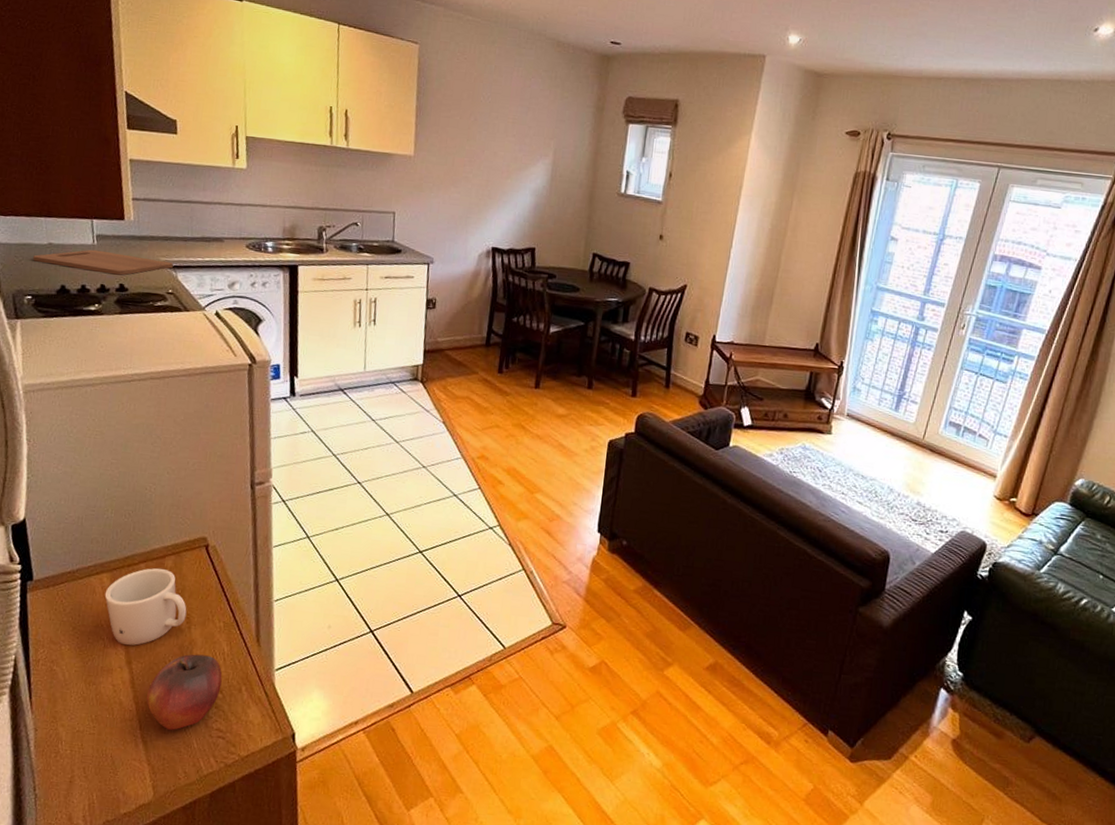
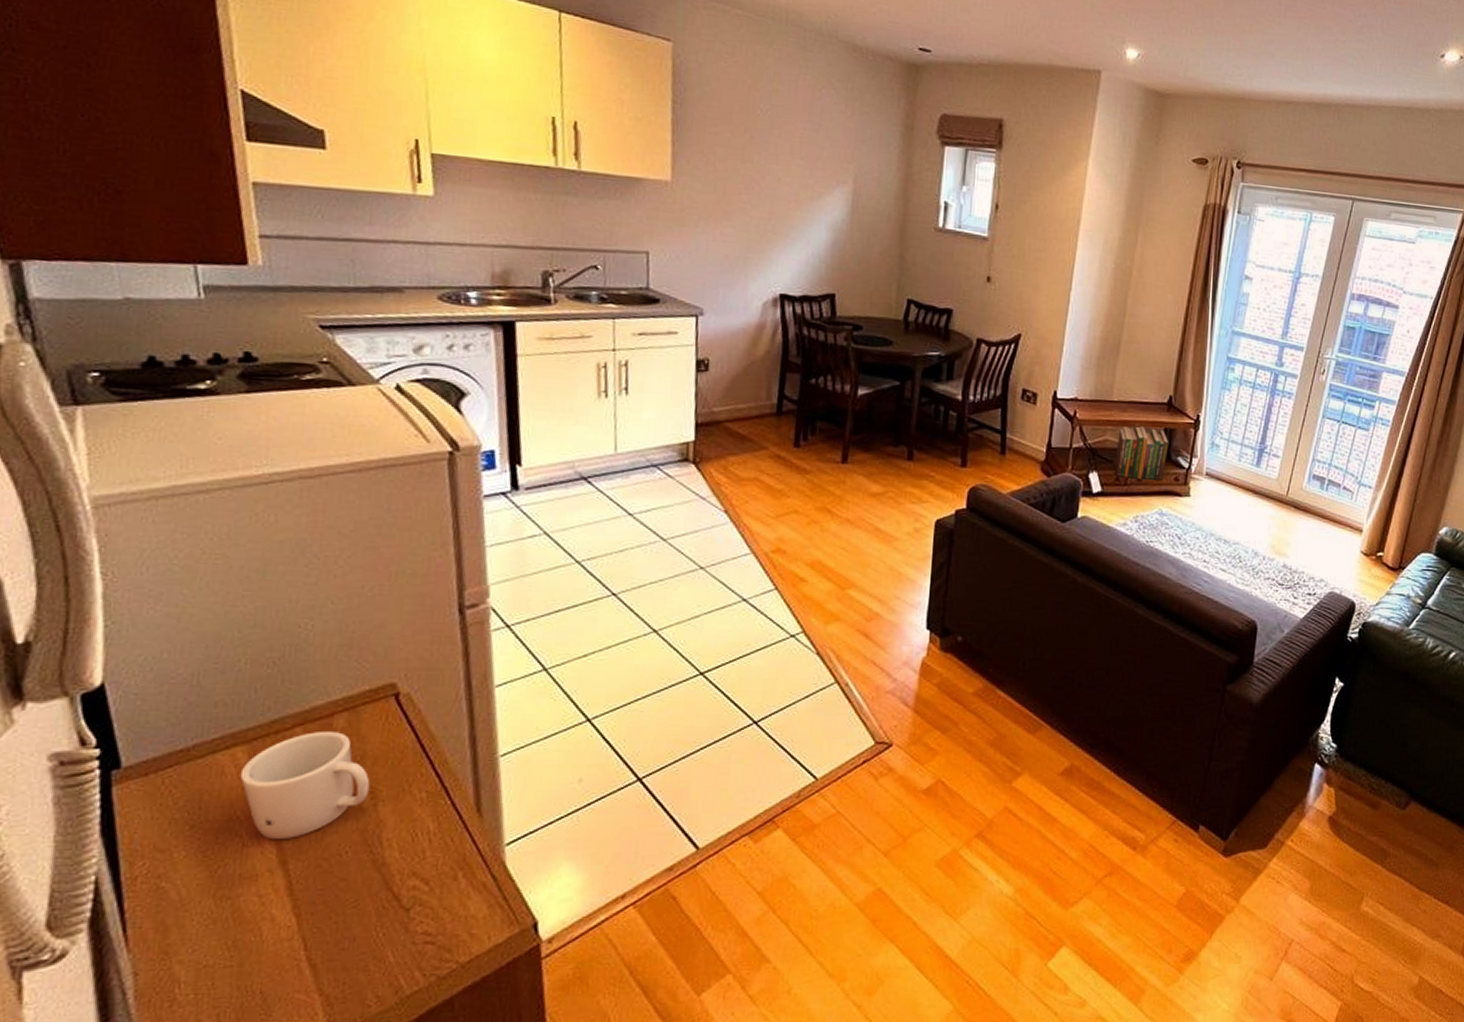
cutting board: present [33,249,173,276] -> none [99,305,328,341]
fruit: present [146,654,223,731] -> none [313,838,428,945]
books: none [764,367,815,419] -> present [1114,424,1169,481]

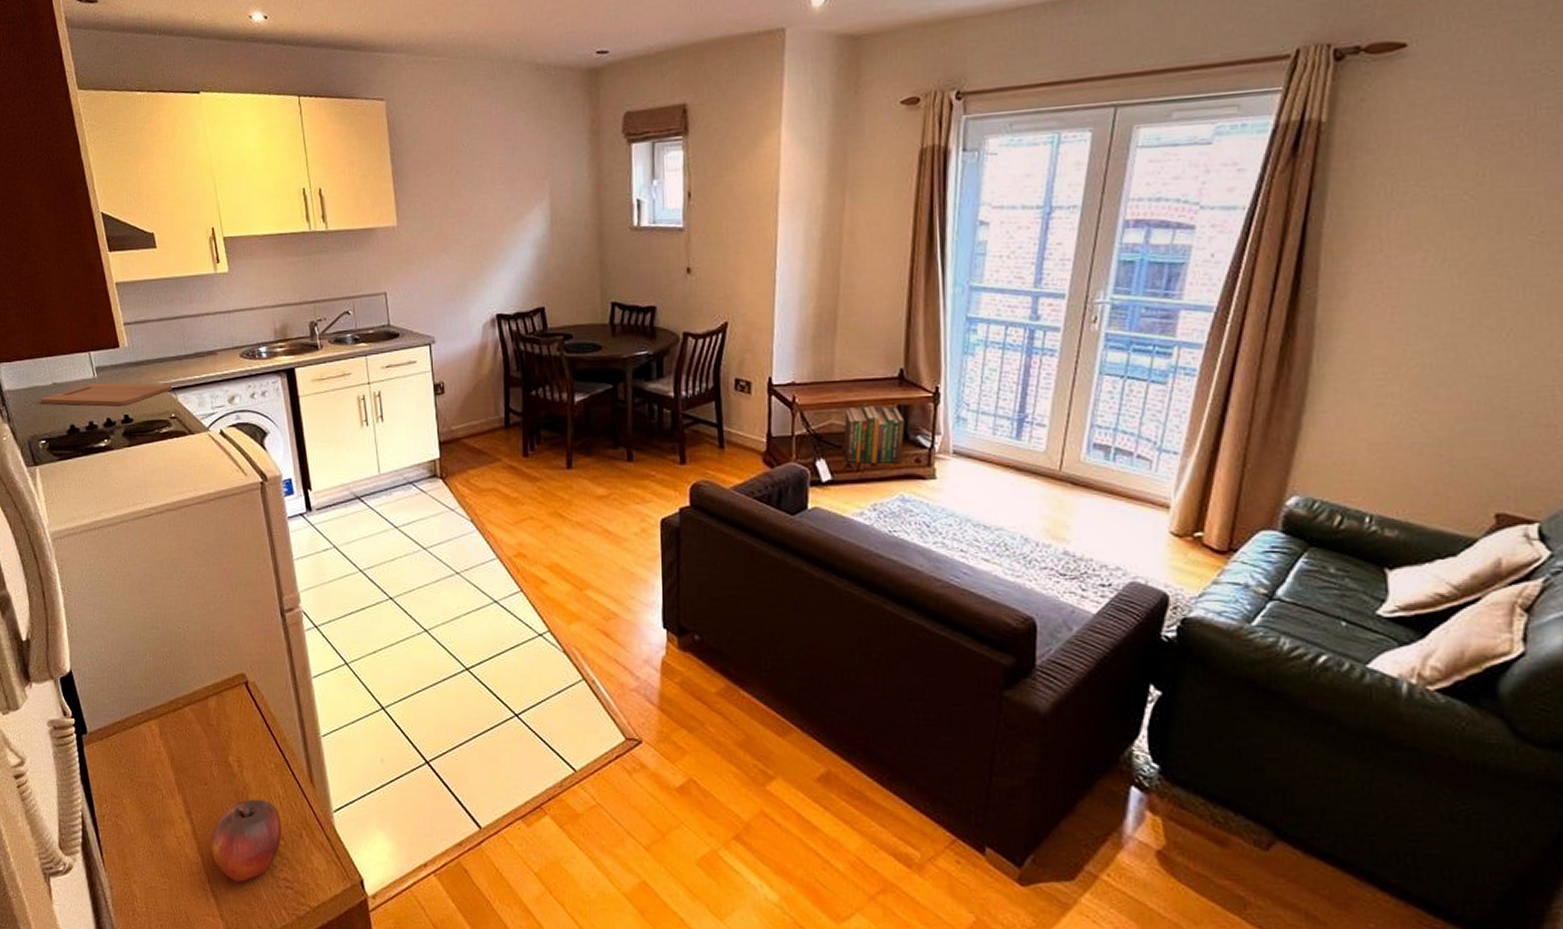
cutting board: none [99,305,328,341] -> present [41,383,172,407]
mug: present [240,730,370,839] -> none [155,710,237,794]
fruit: none [313,838,428,945] -> present [211,799,282,883]

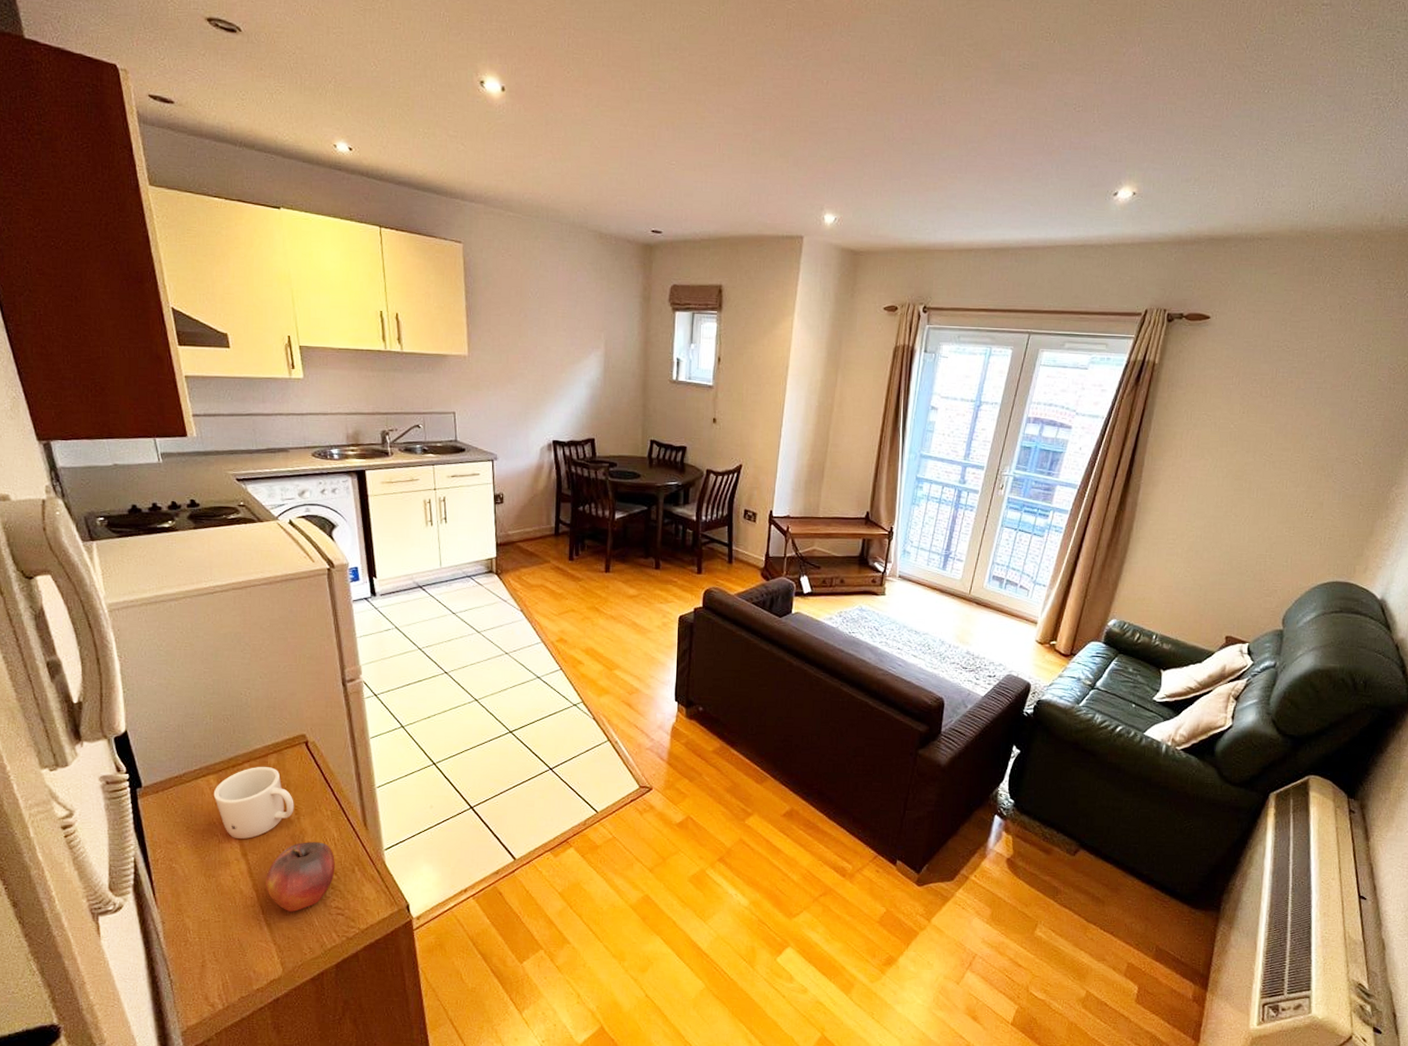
cutting board: present [41,383,172,407] -> none [100,468,241,491]
mug: none [155,710,237,794] -> present [213,766,294,839]
books: present [843,404,905,465] -> none [821,536,867,583]

